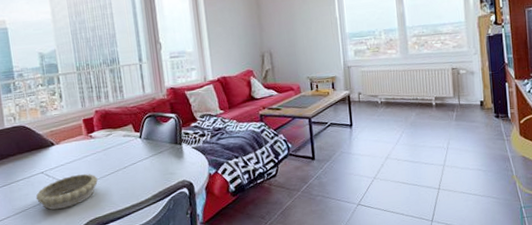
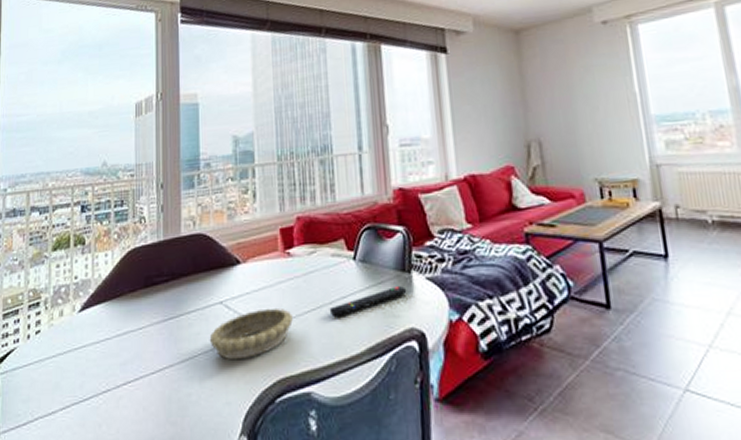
remote control: none [124,153,179,177] -> present [329,285,407,318]

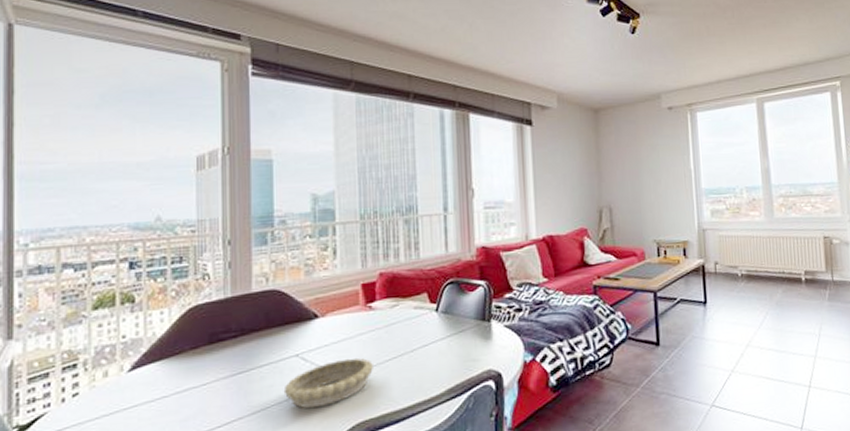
remote control: present [329,285,407,318] -> none [410,333,486,364]

